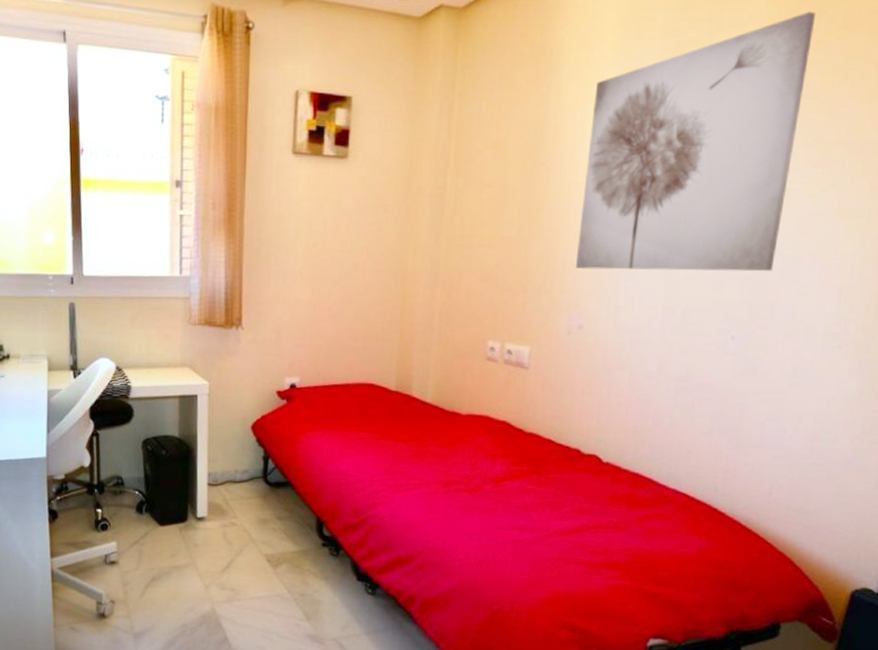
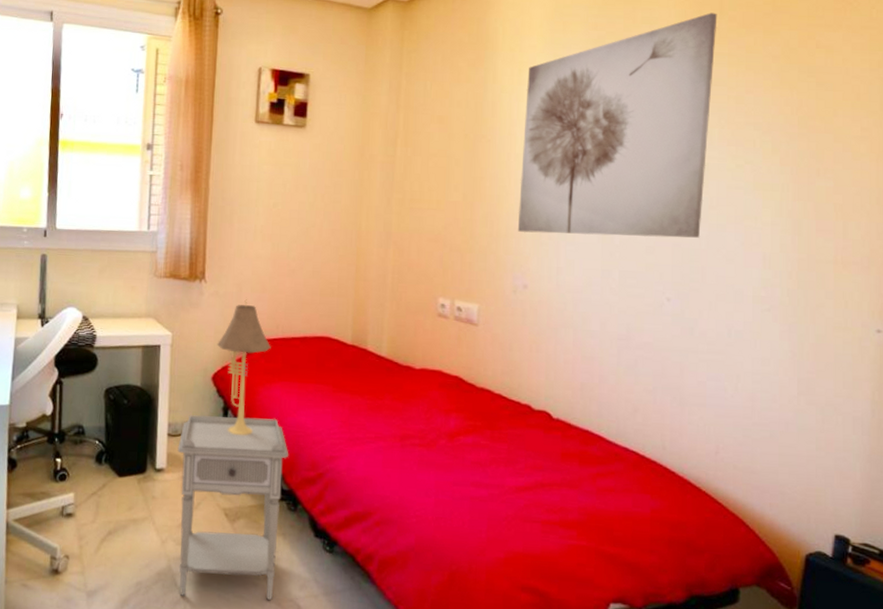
nightstand: none [218,464,331,639] -> present [177,414,289,600]
table lamp: none [255,346,312,484] -> present [216,299,271,436]

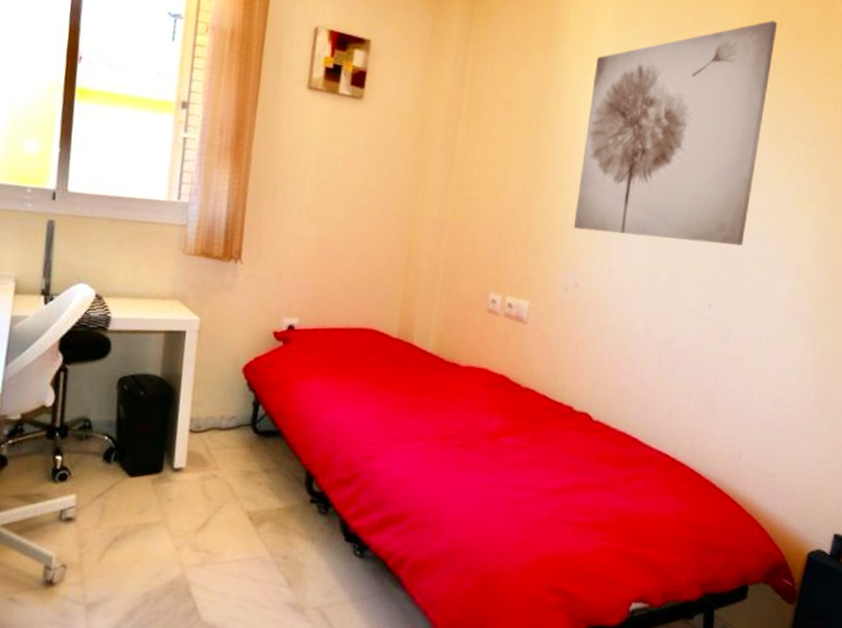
nightstand: present [177,414,289,600] -> none [193,409,323,608]
table lamp: present [216,299,271,436] -> none [250,284,311,433]

